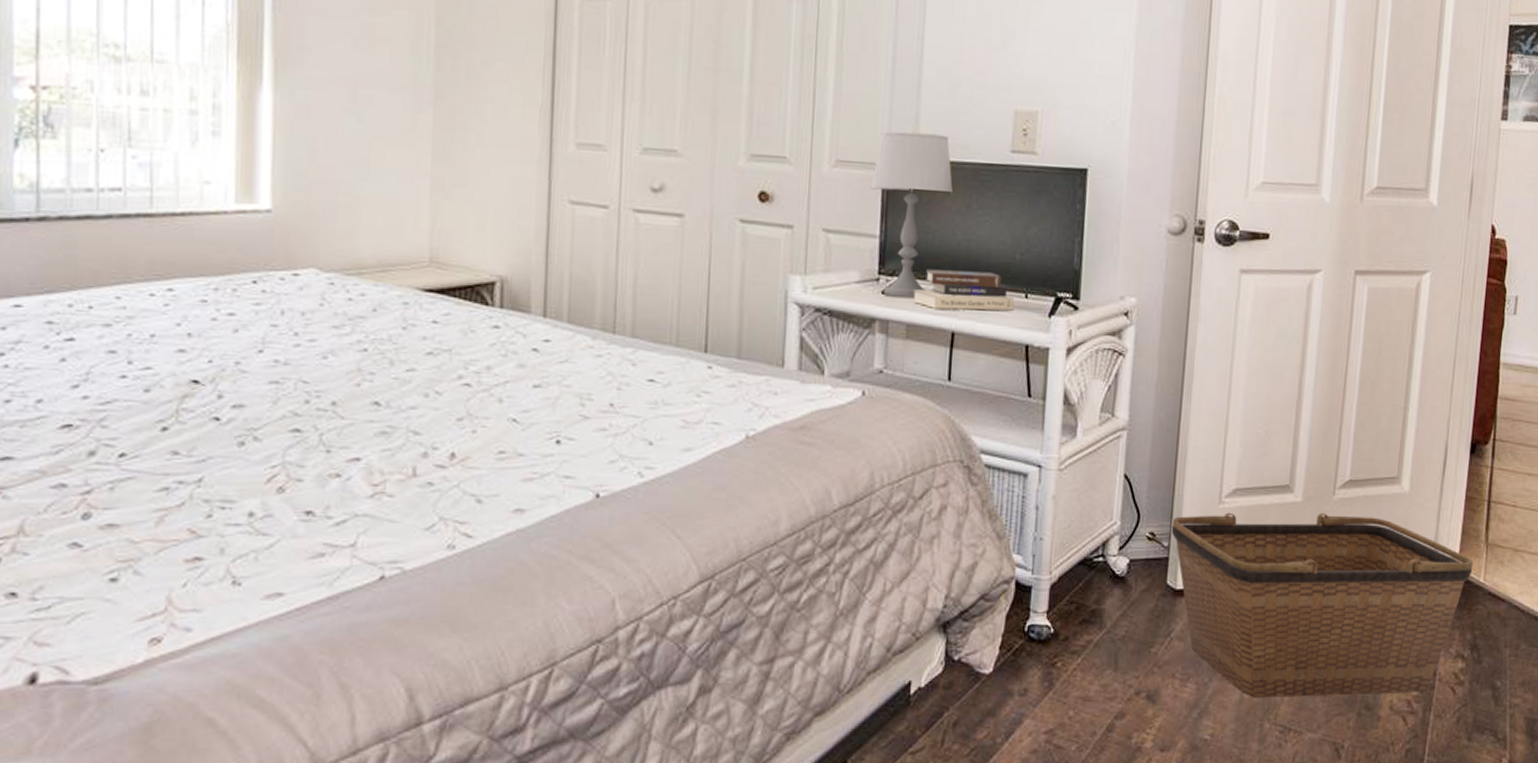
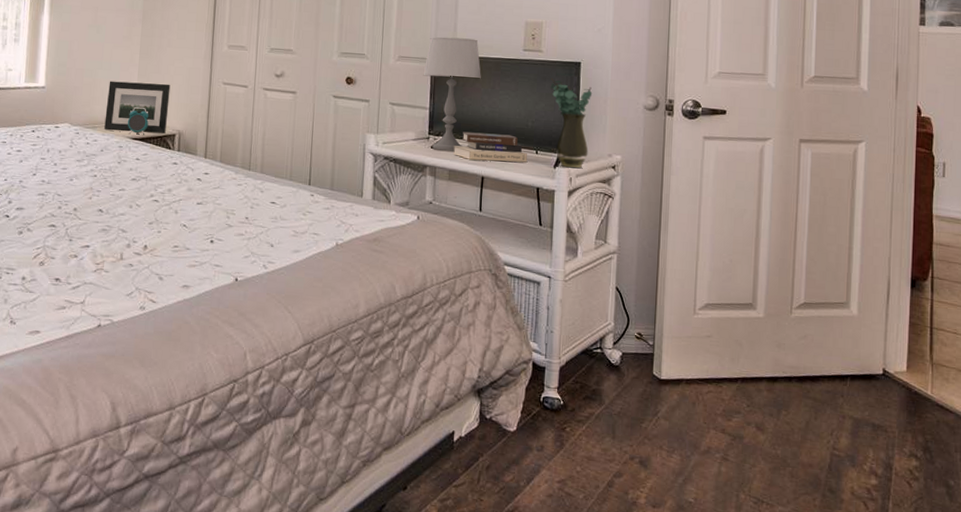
picture frame: none [377,199,485,282] -> present [104,81,171,134]
alarm clock: none [415,240,451,285] -> present [127,107,149,135]
vase: none [1046,192,1102,317] -> present [550,78,593,169]
bicycle basket: present [1171,512,1474,698] -> none [655,321,921,483]

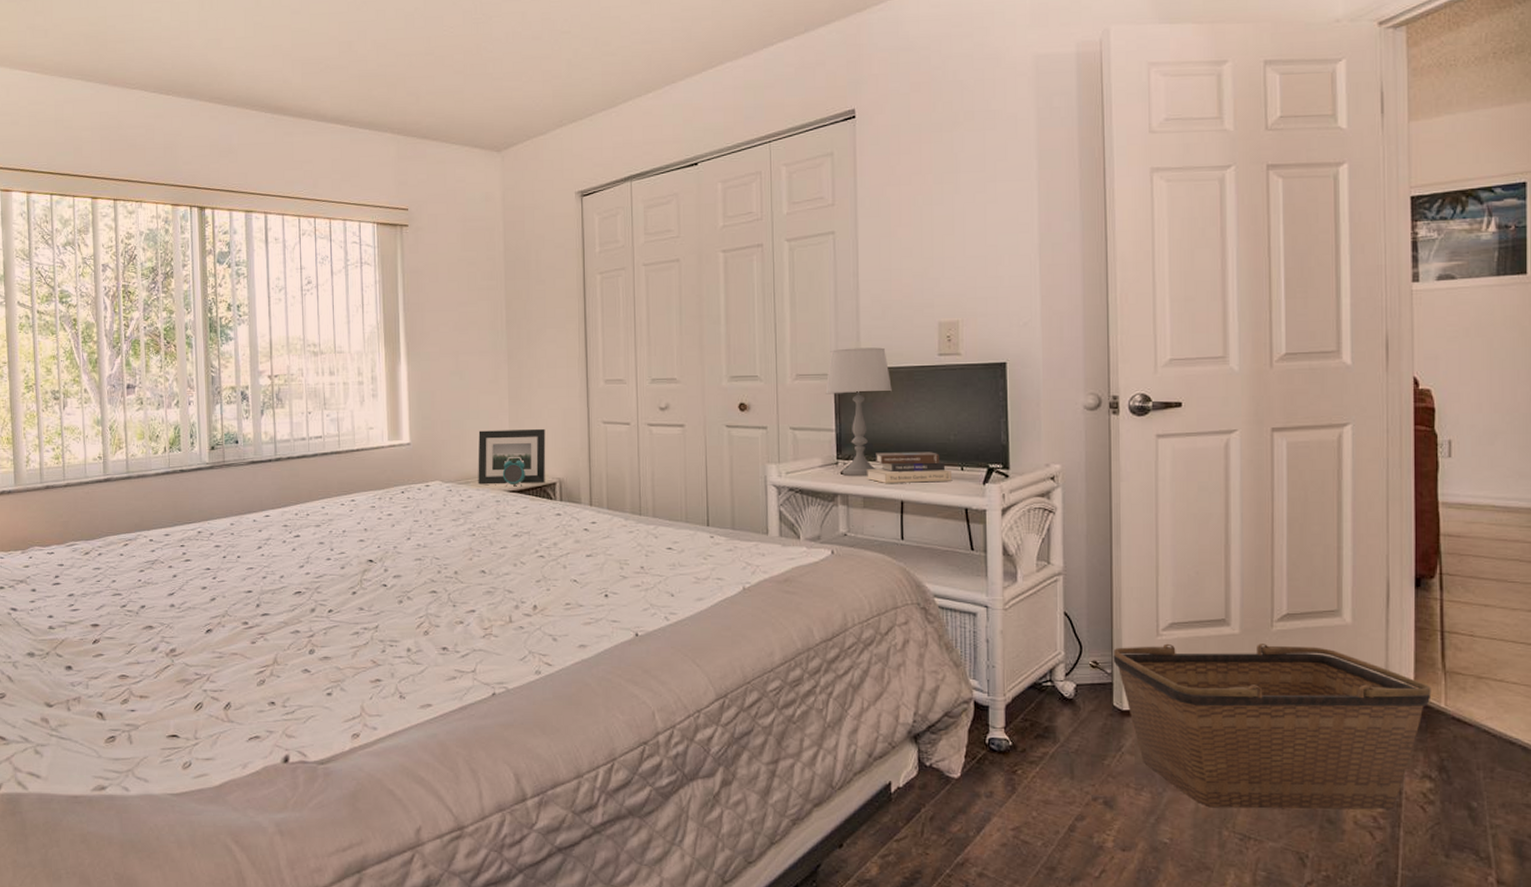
vase: present [550,78,593,169] -> none [973,384,1022,483]
bicycle basket: none [655,321,921,483] -> present [1113,643,1432,809]

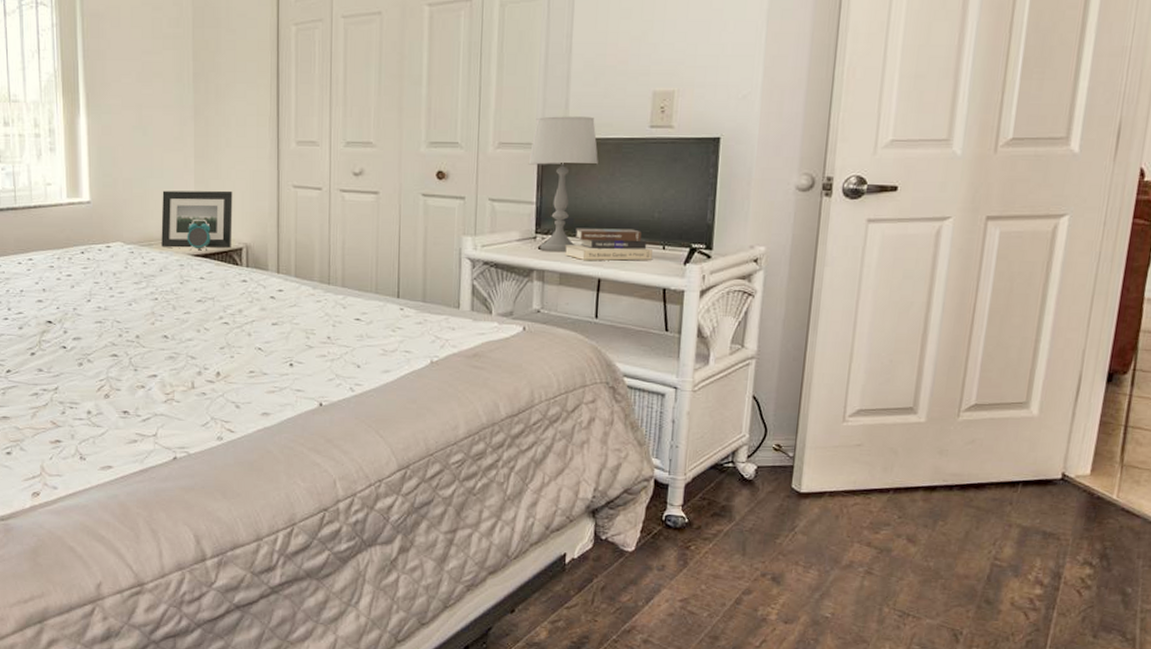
bicycle basket: present [1113,643,1432,809] -> none [796,429,1106,592]

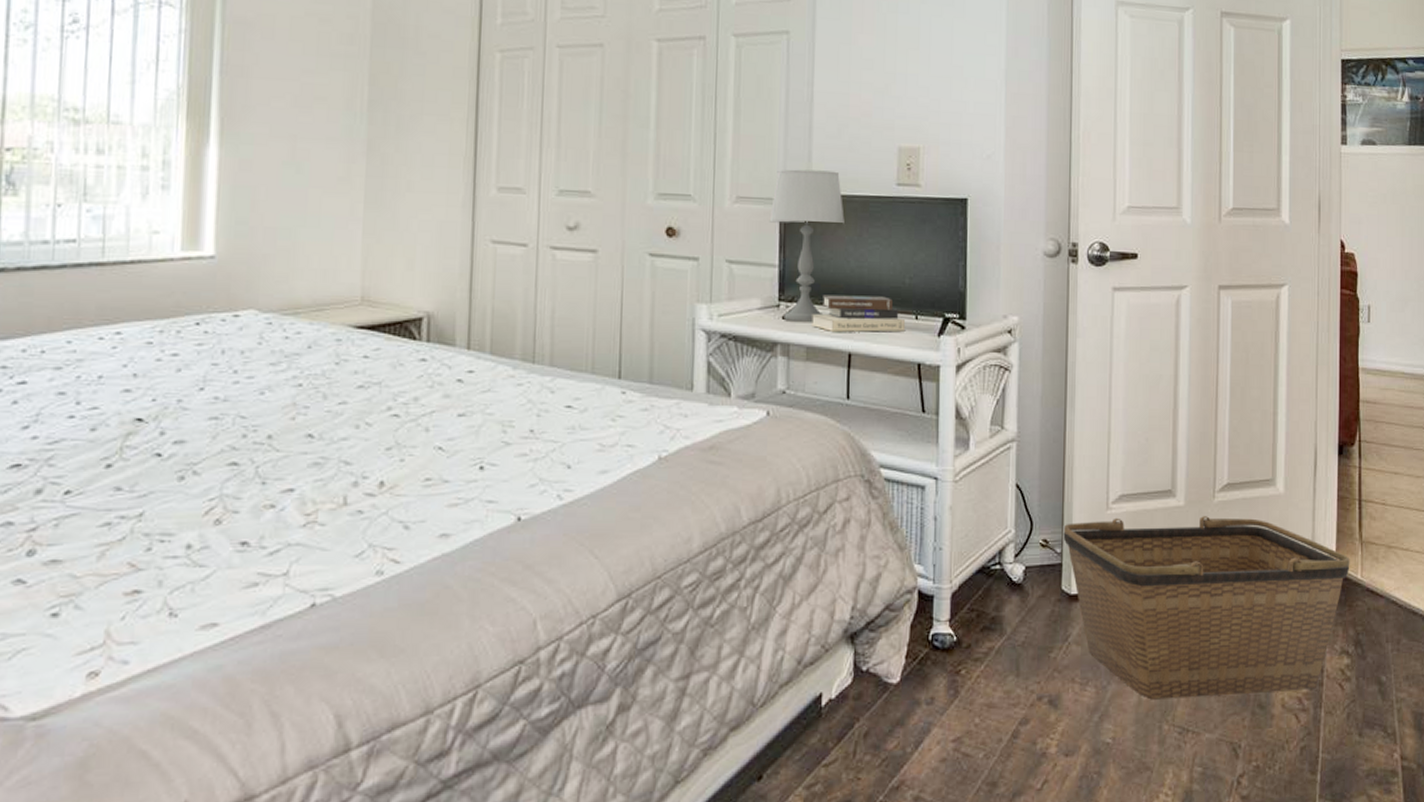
picture frame: present [161,190,233,249] -> none [312,243,413,319]
alarm clock: present [187,219,211,251] -> none [347,280,382,321]
bicycle basket: none [796,429,1106,592] -> present [1063,516,1350,700]

